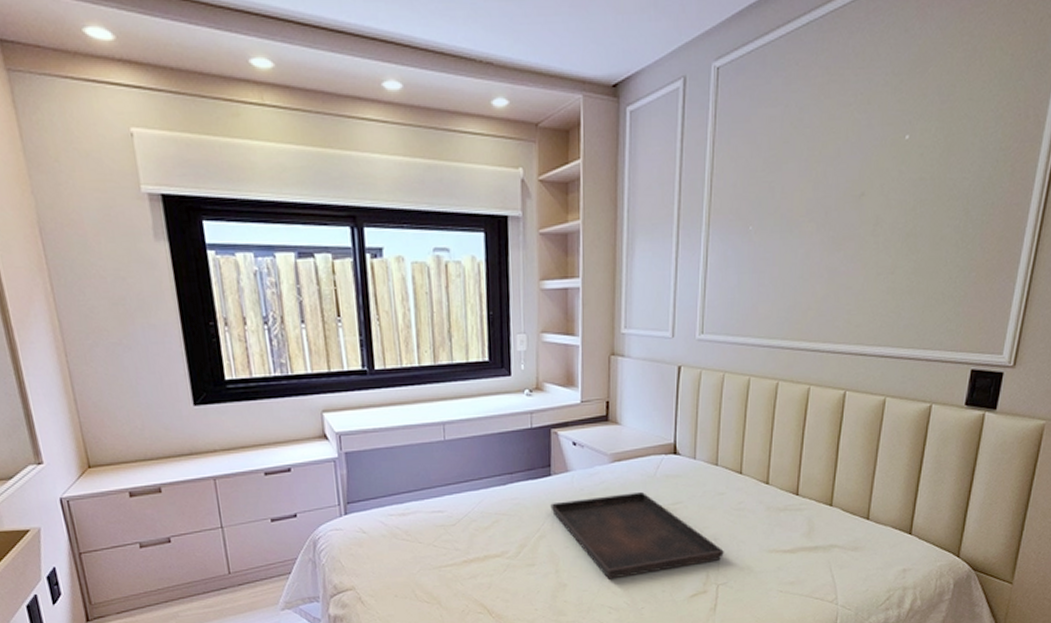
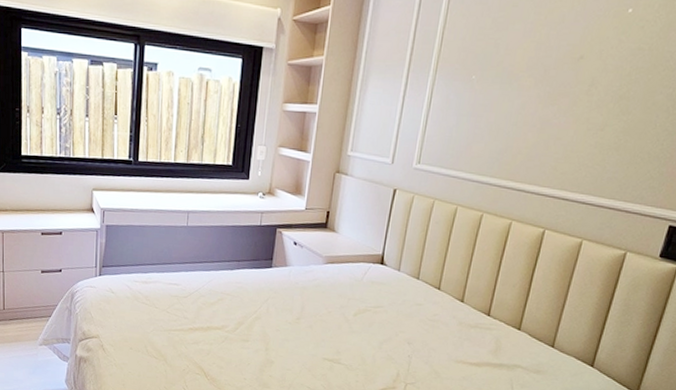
serving tray: present [550,492,724,579] -> none [268,291,416,364]

